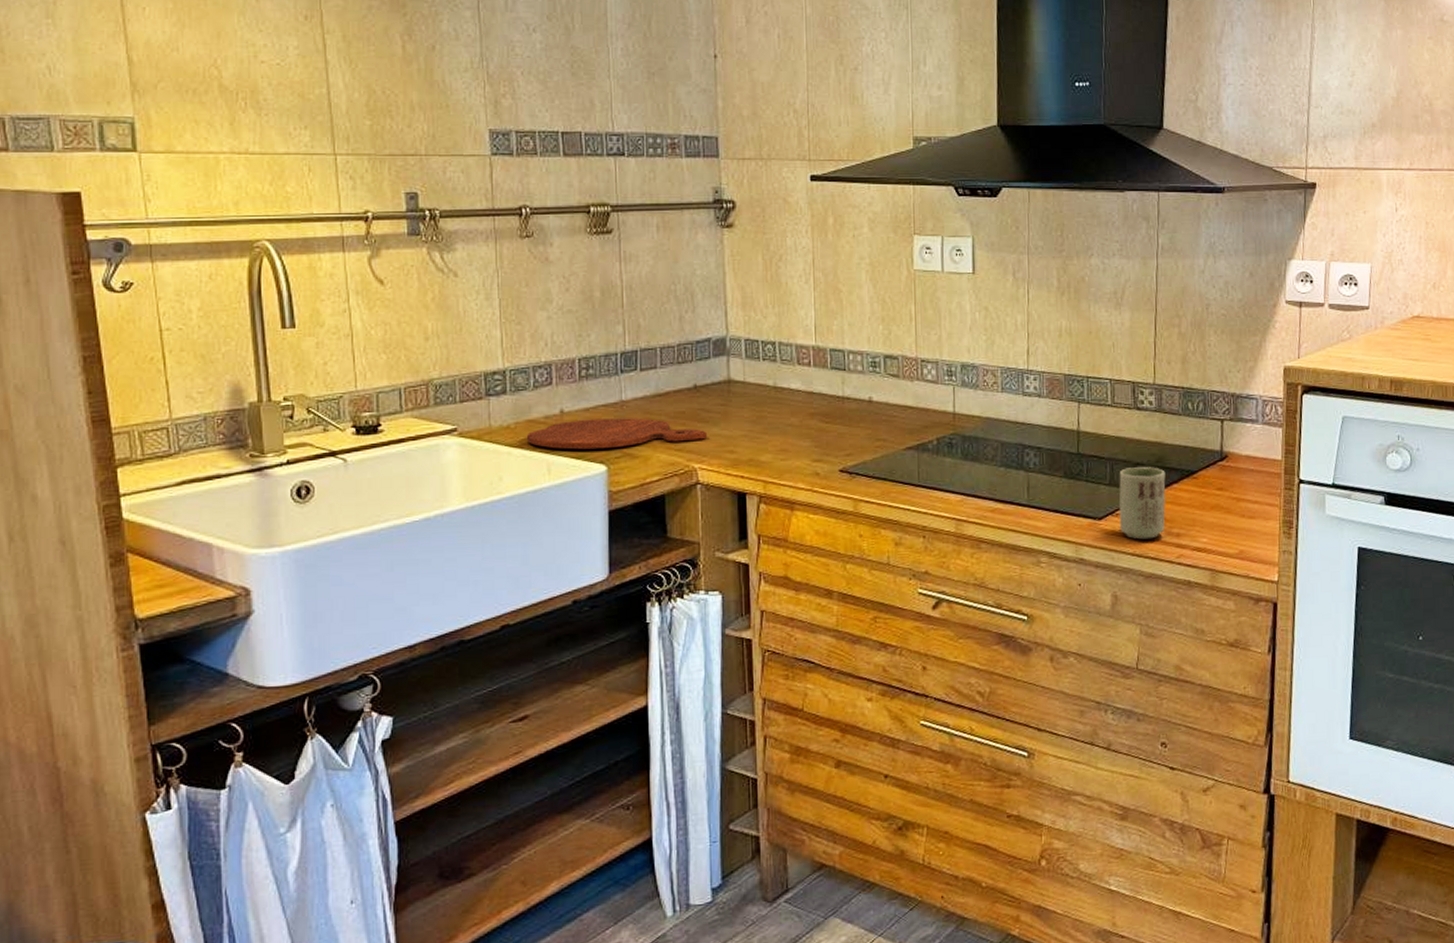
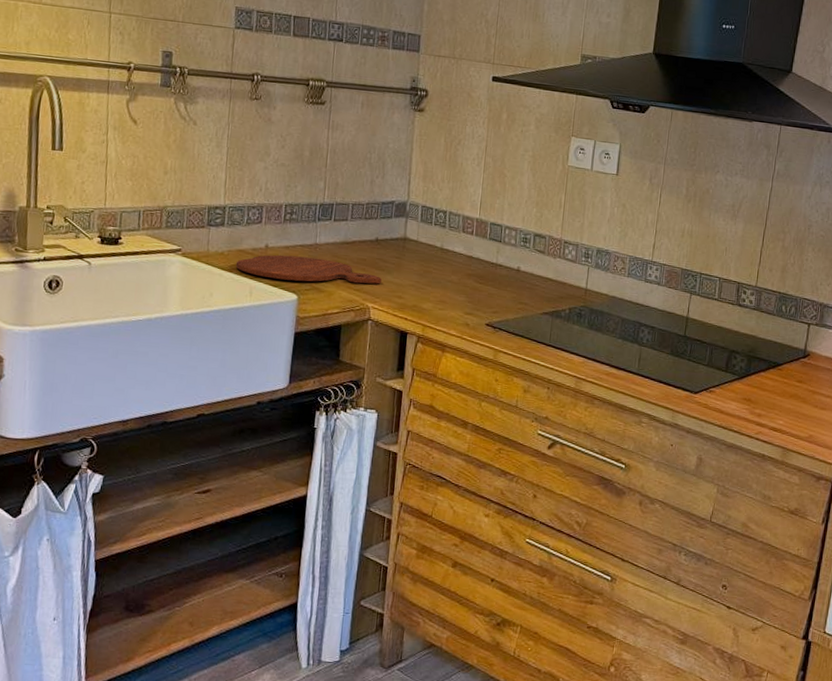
cup: present [1118,467,1166,540] -> none [711,353,756,415]

